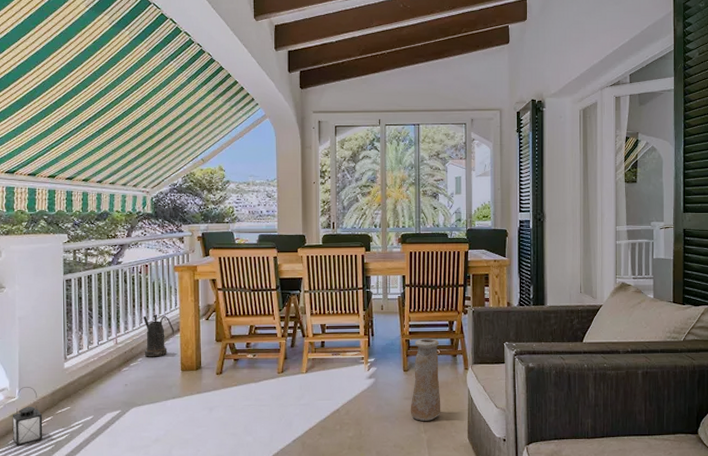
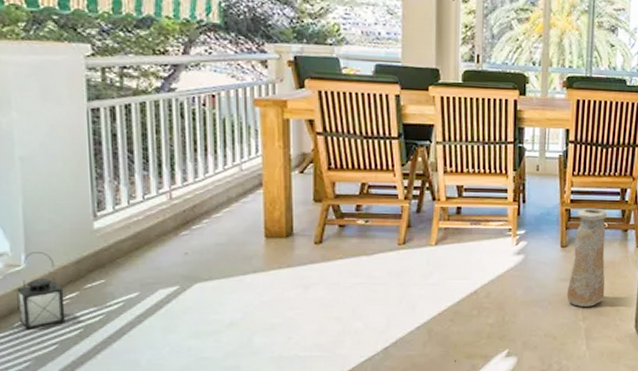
watering can: present [142,314,174,357] -> none [208,162,255,219]

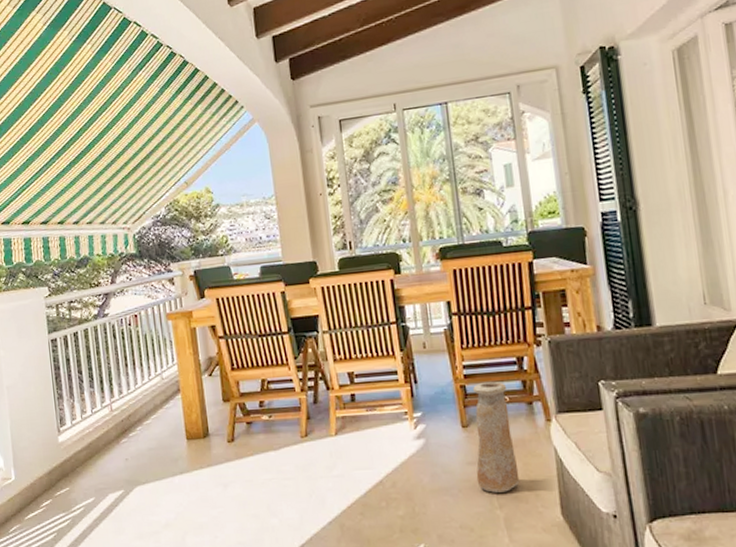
lantern: present [17,252,66,329] -> none [10,466,44,535]

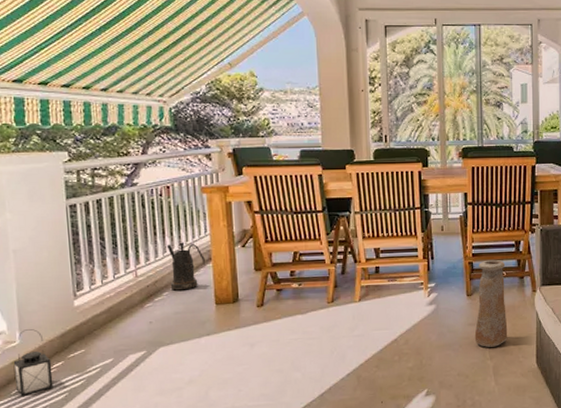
lantern: none [10,466,44,535] -> present [13,329,54,396]
watering can: none [137,373,174,425] -> present [166,242,205,291]

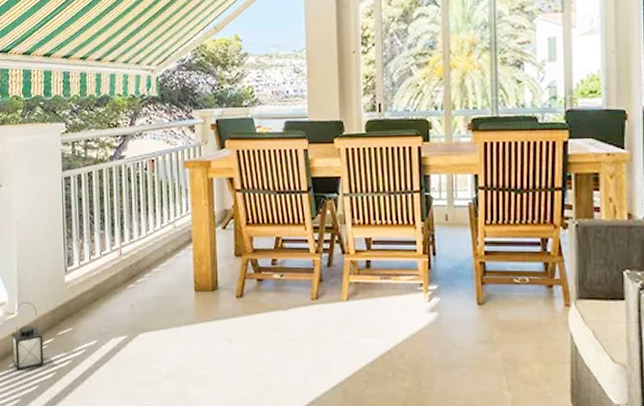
watering can: present [166,242,205,291] -> none [149,220,186,273]
vase: present [474,259,508,347] -> none [487,260,532,374]

